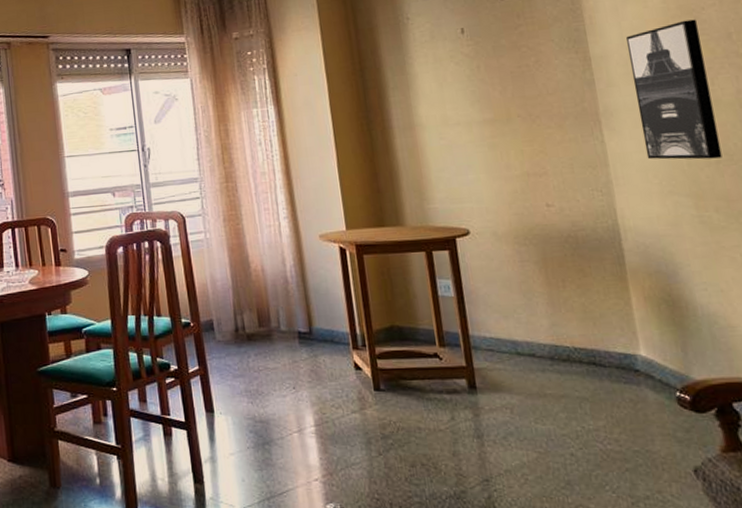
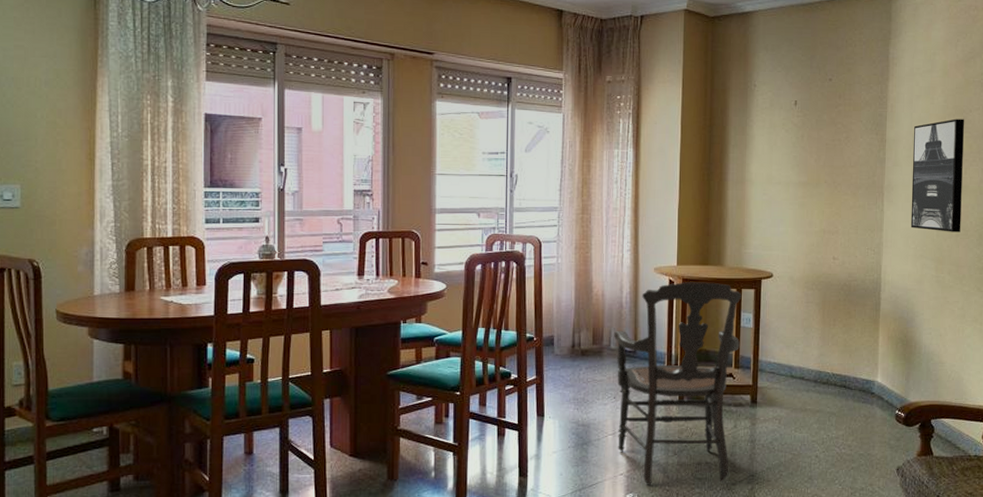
armchair: none [282,246,455,493] -> present [614,282,742,485]

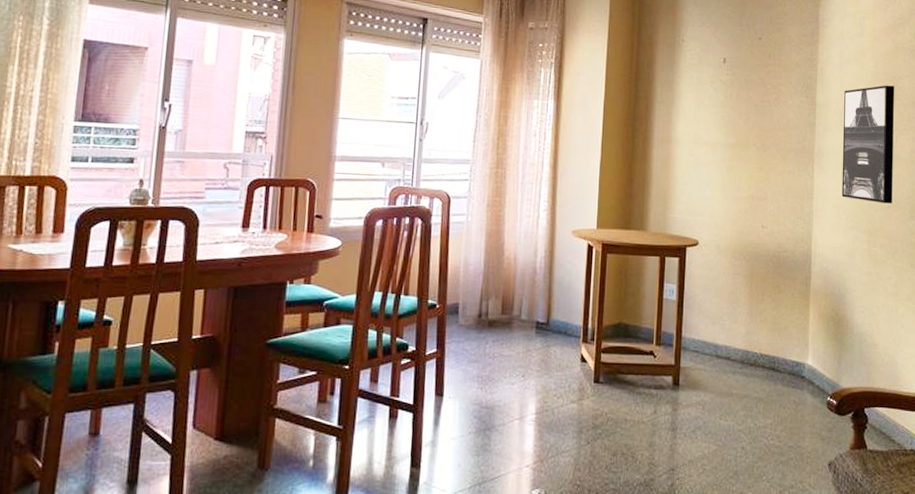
armchair: present [614,282,742,485] -> none [524,247,665,480]

